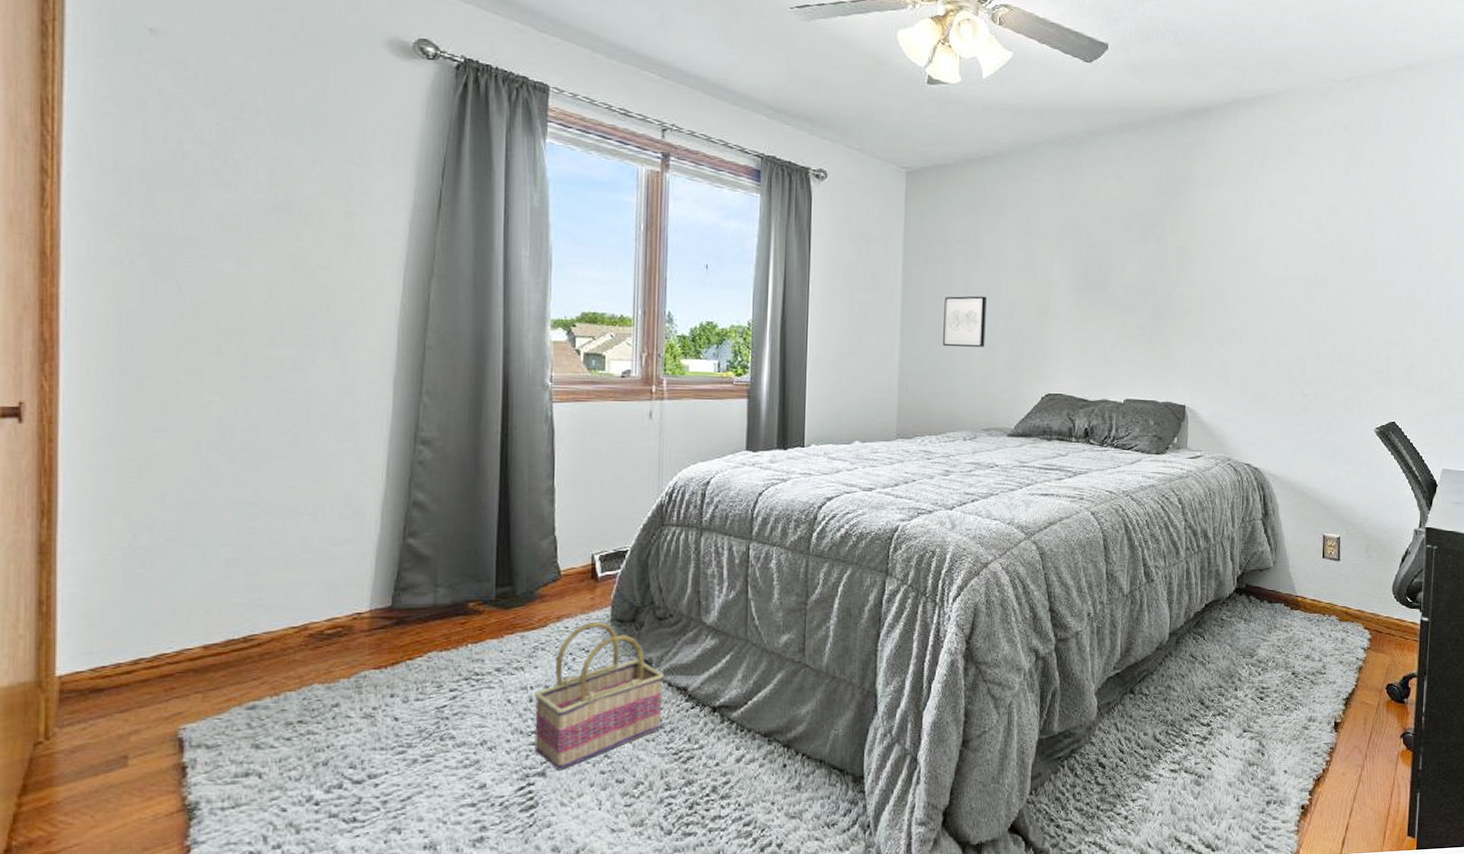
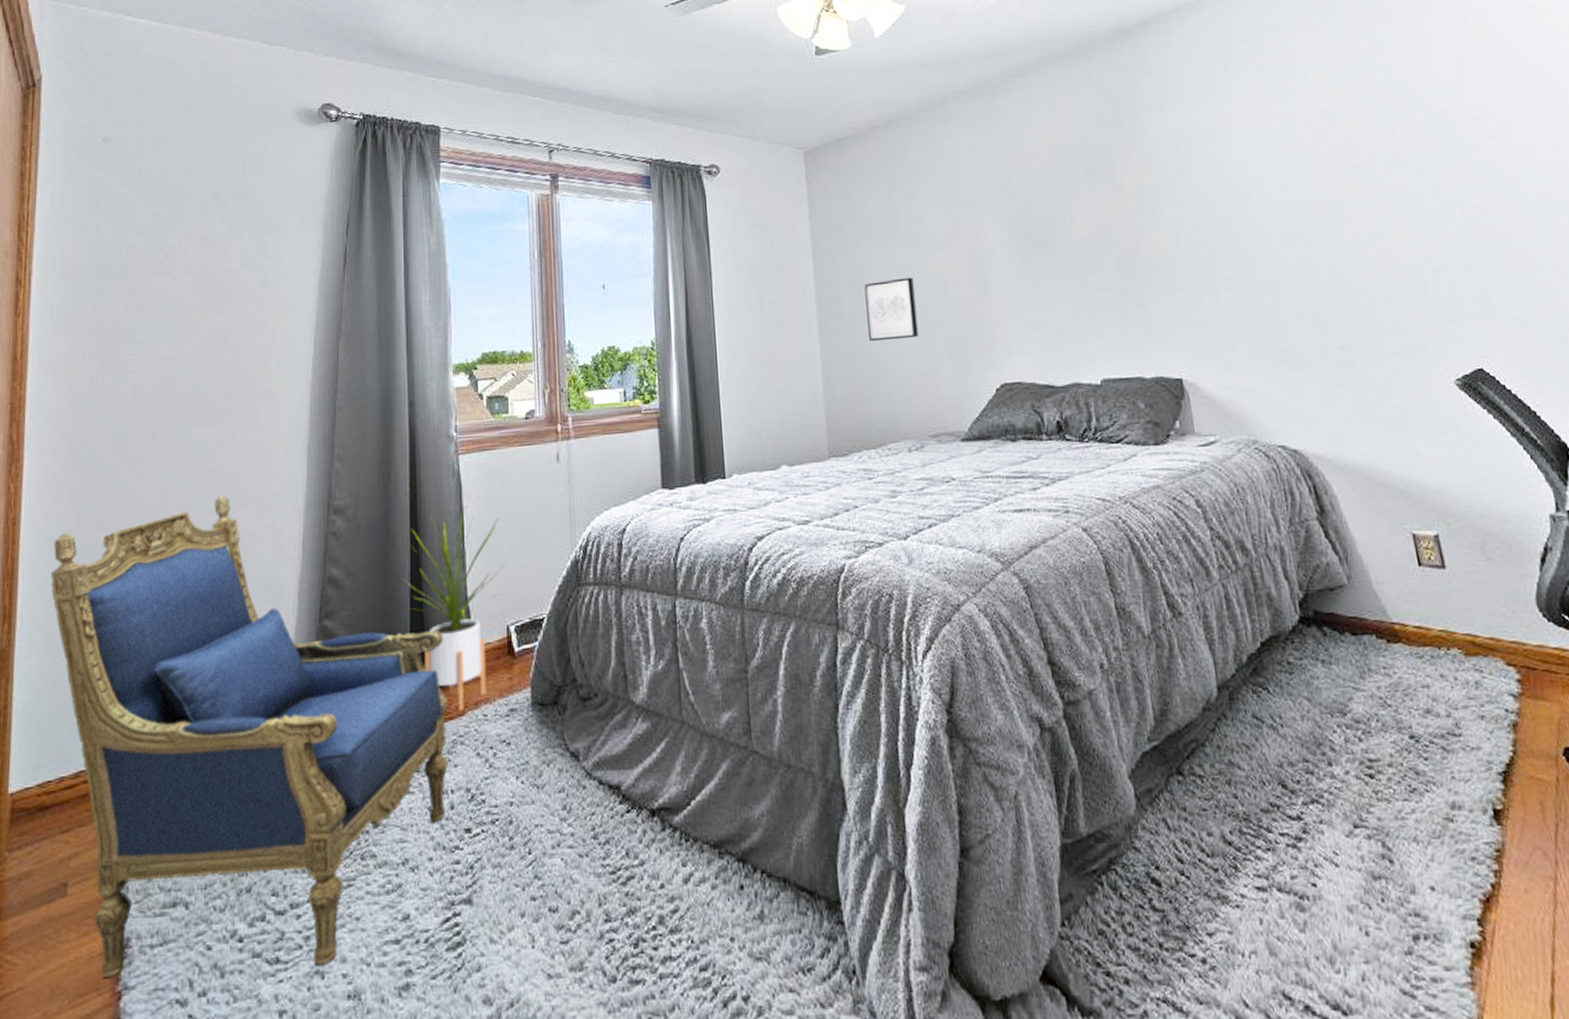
armchair: none [97,416,531,834] -> present [50,495,448,977]
house plant: none [491,449,596,623] -> present [403,506,508,712]
basket: present [534,621,665,771] -> none [455,706,594,897]

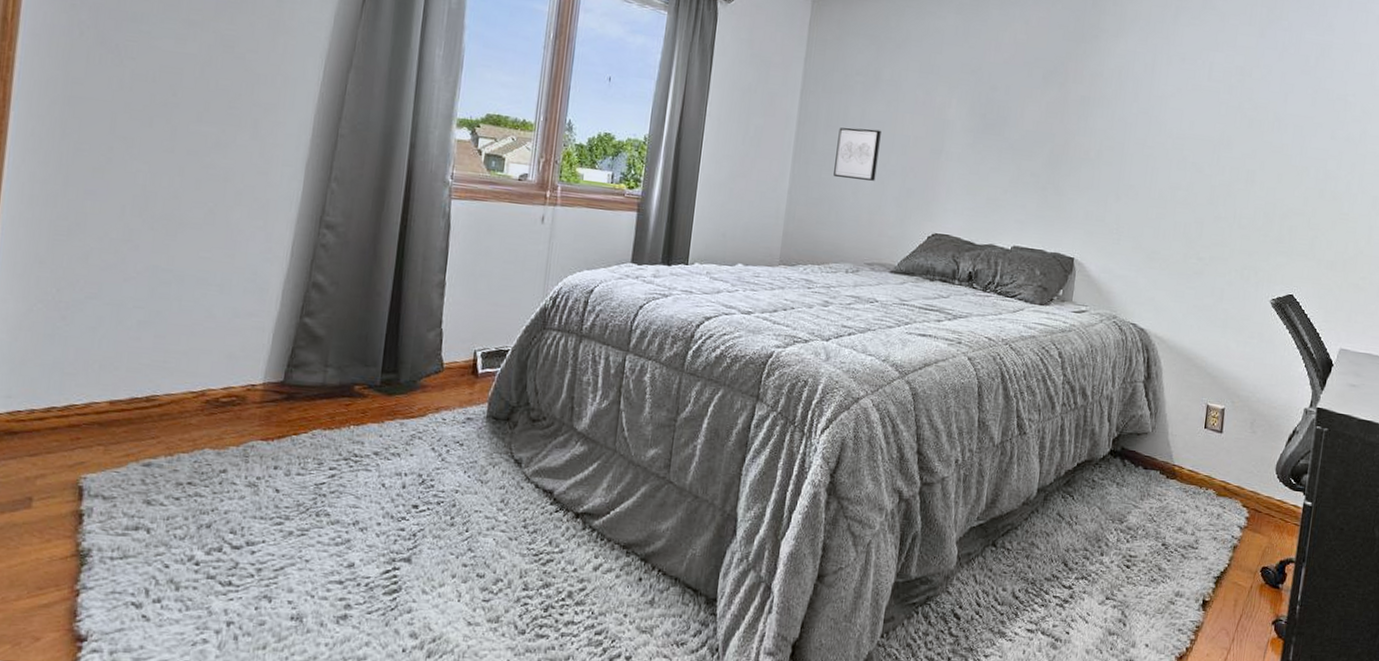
armchair: present [50,495,448,977] -> none [31,191,416,594]
house plant: present [403,506,508,712] -> none [384,244,483,413]

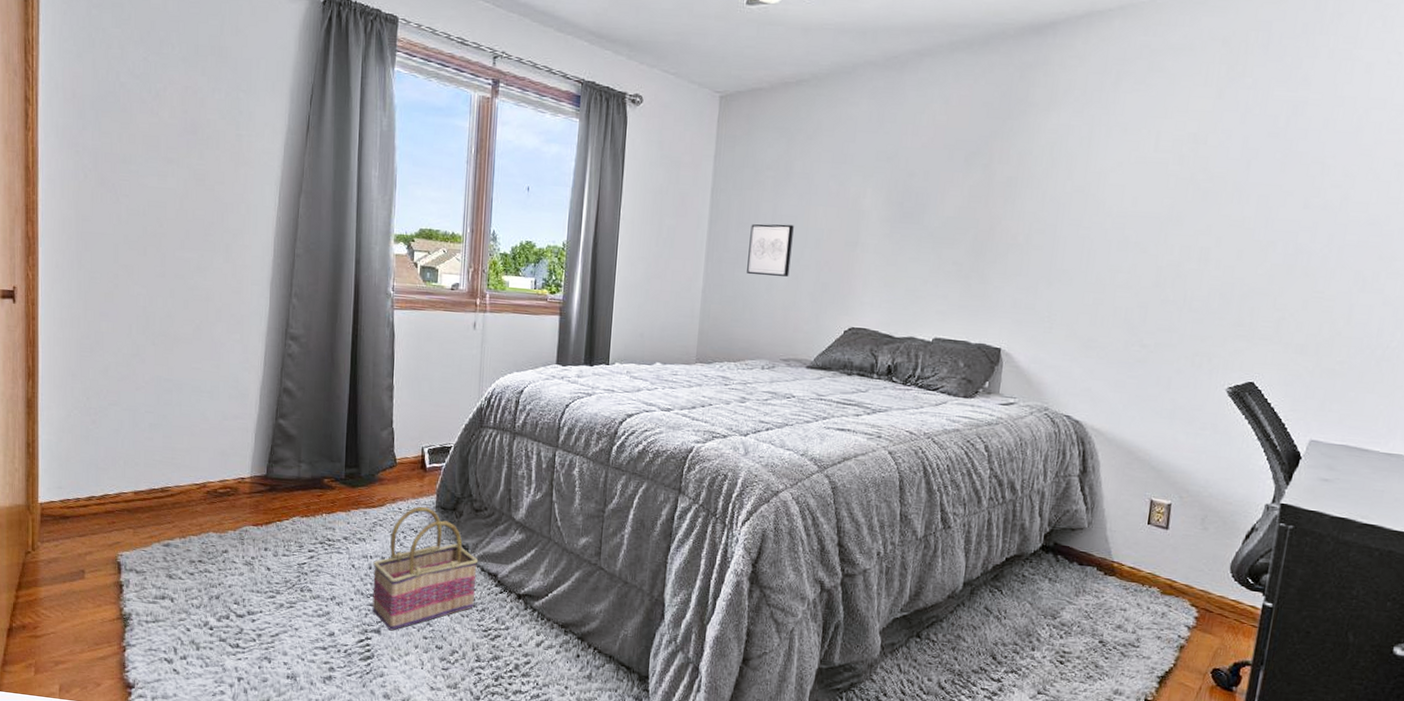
basket: none [402,416,533,559] -> present [372,506,479,631]

